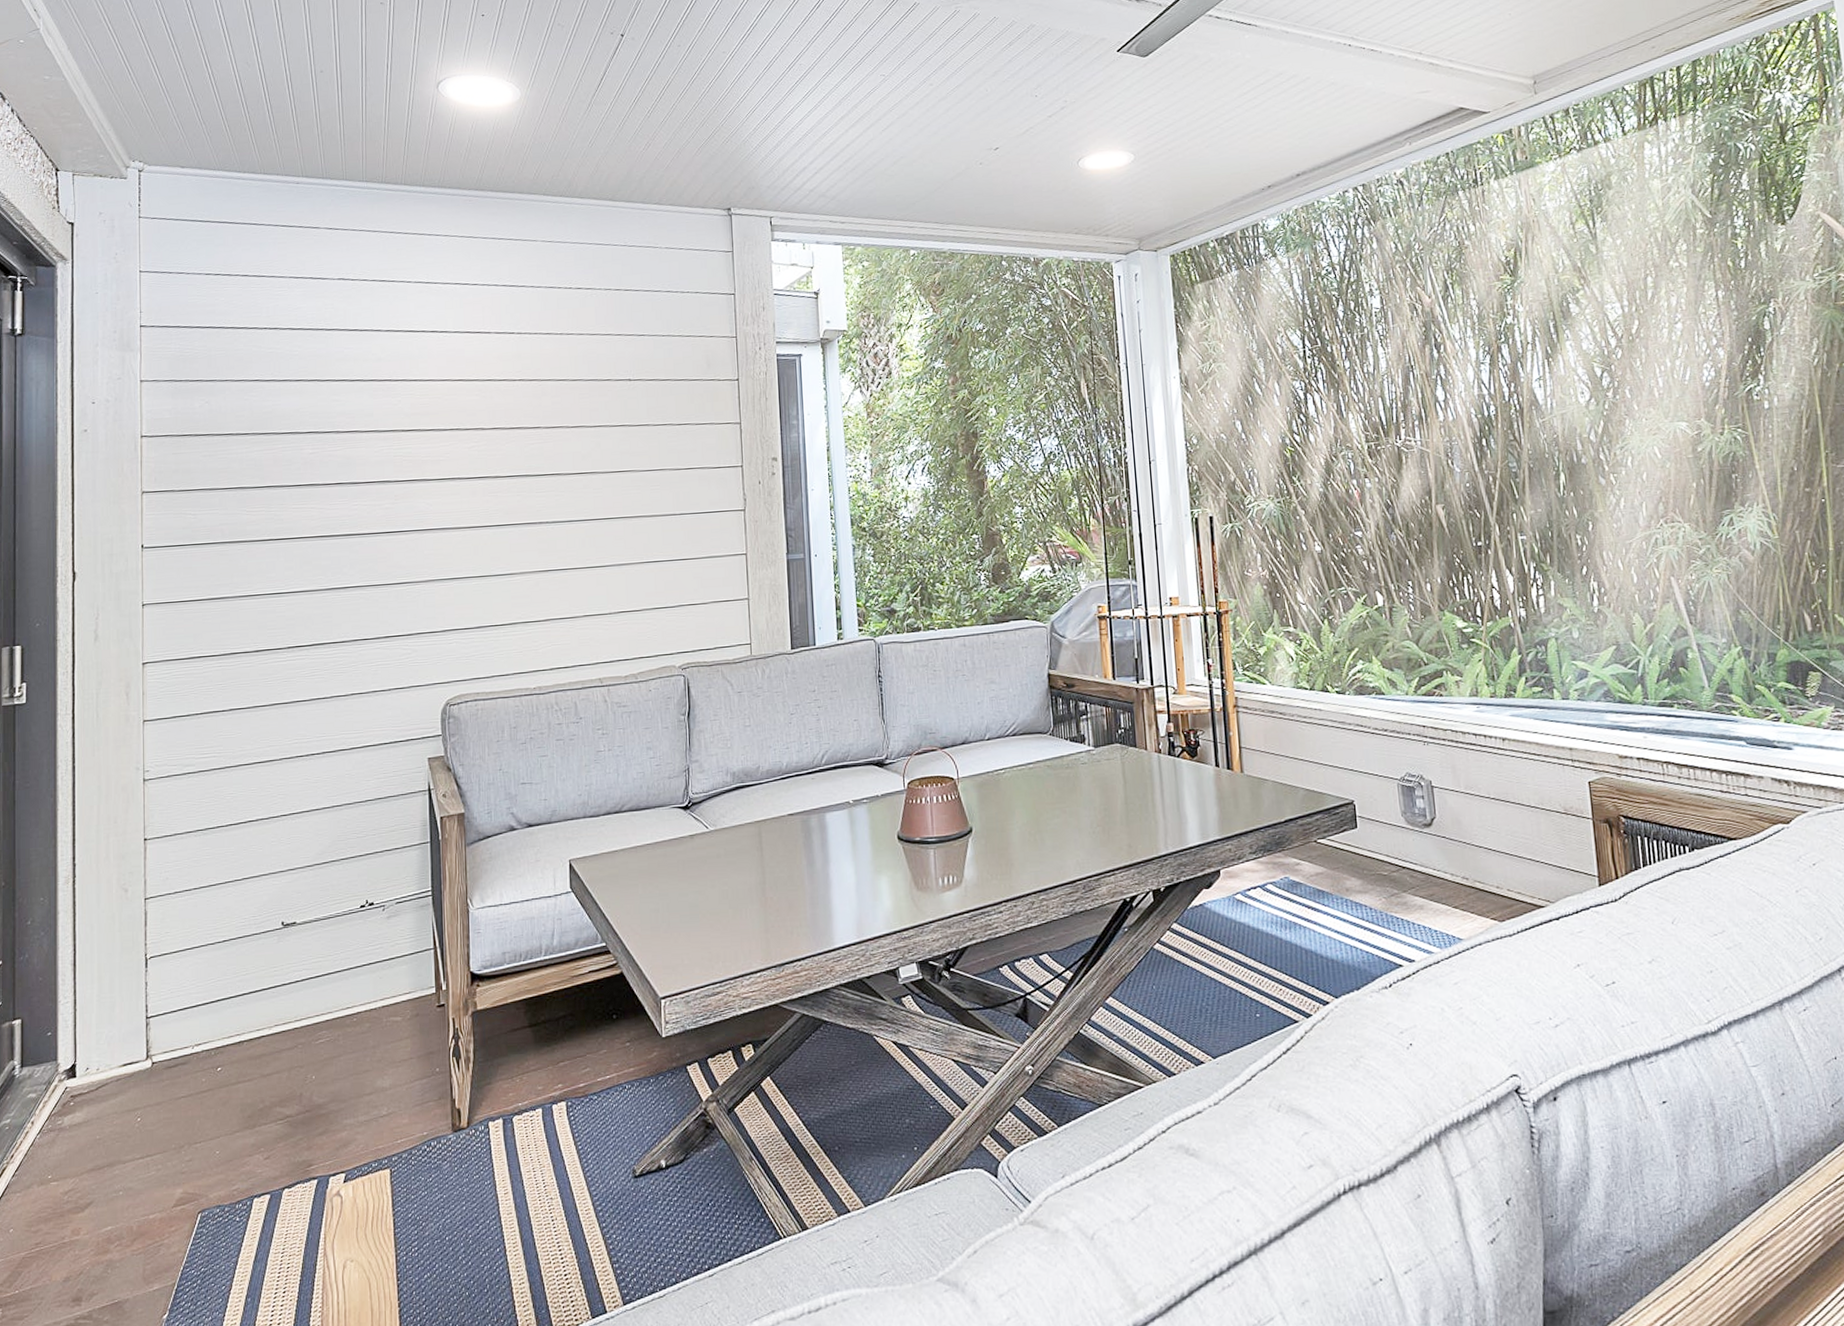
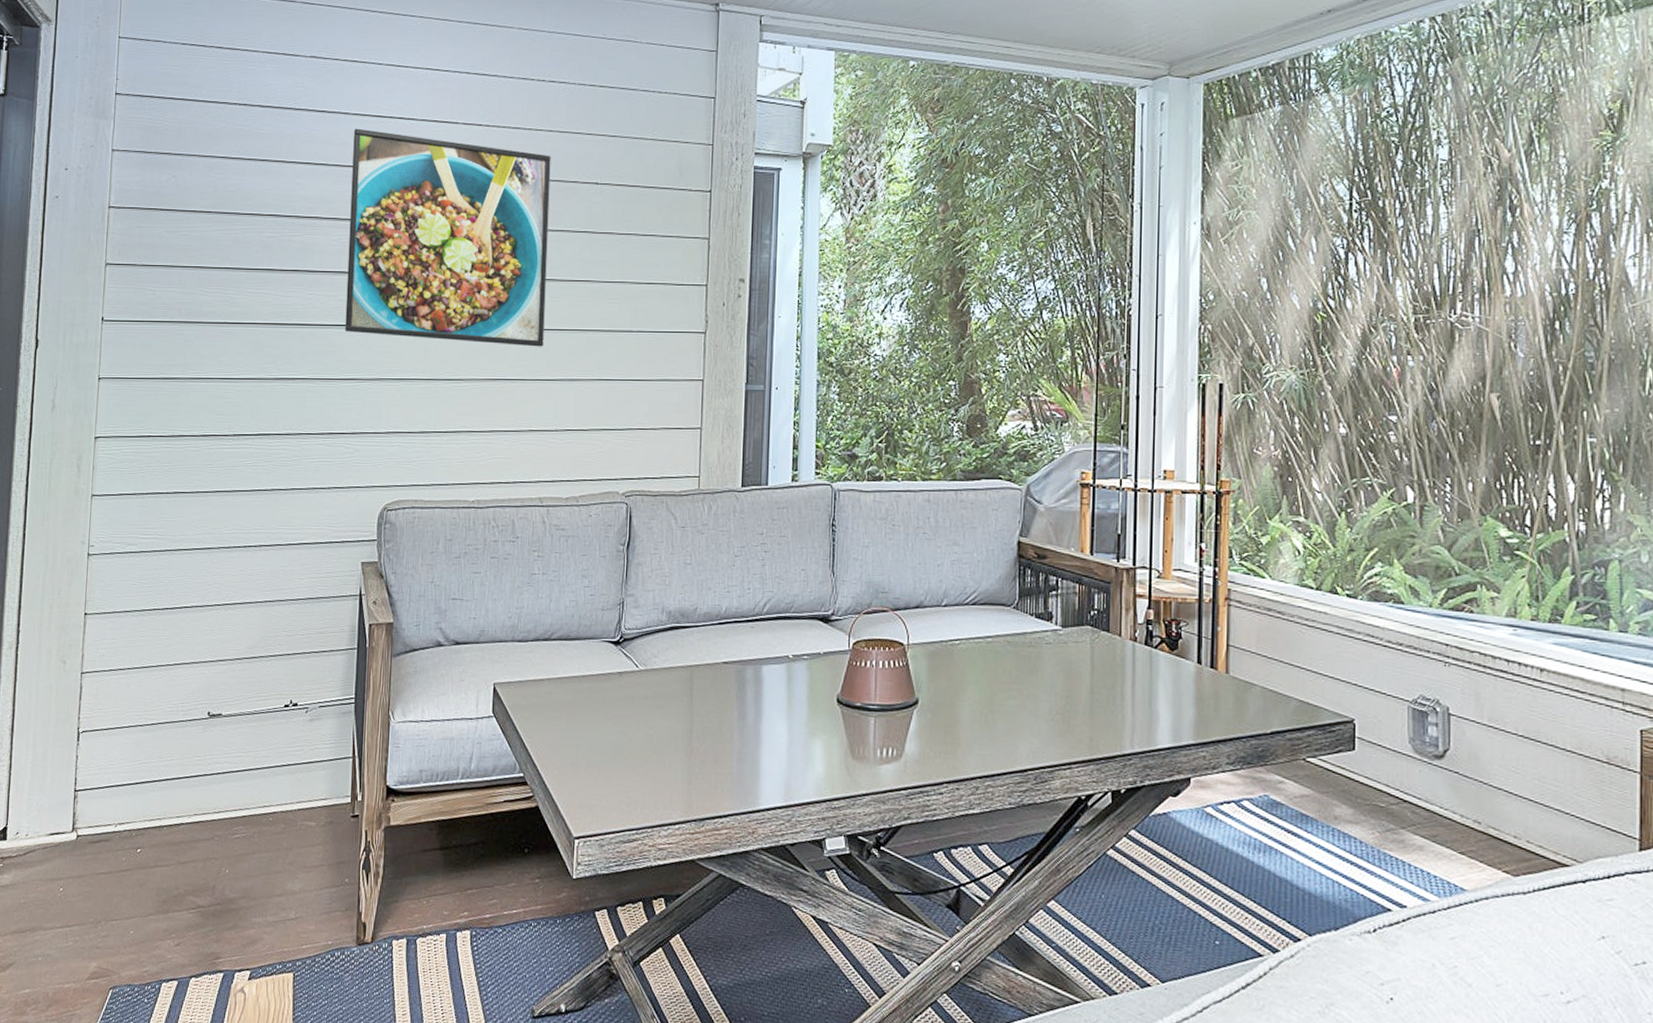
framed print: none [388,344,591,539] -> present [345,128,551,347]

